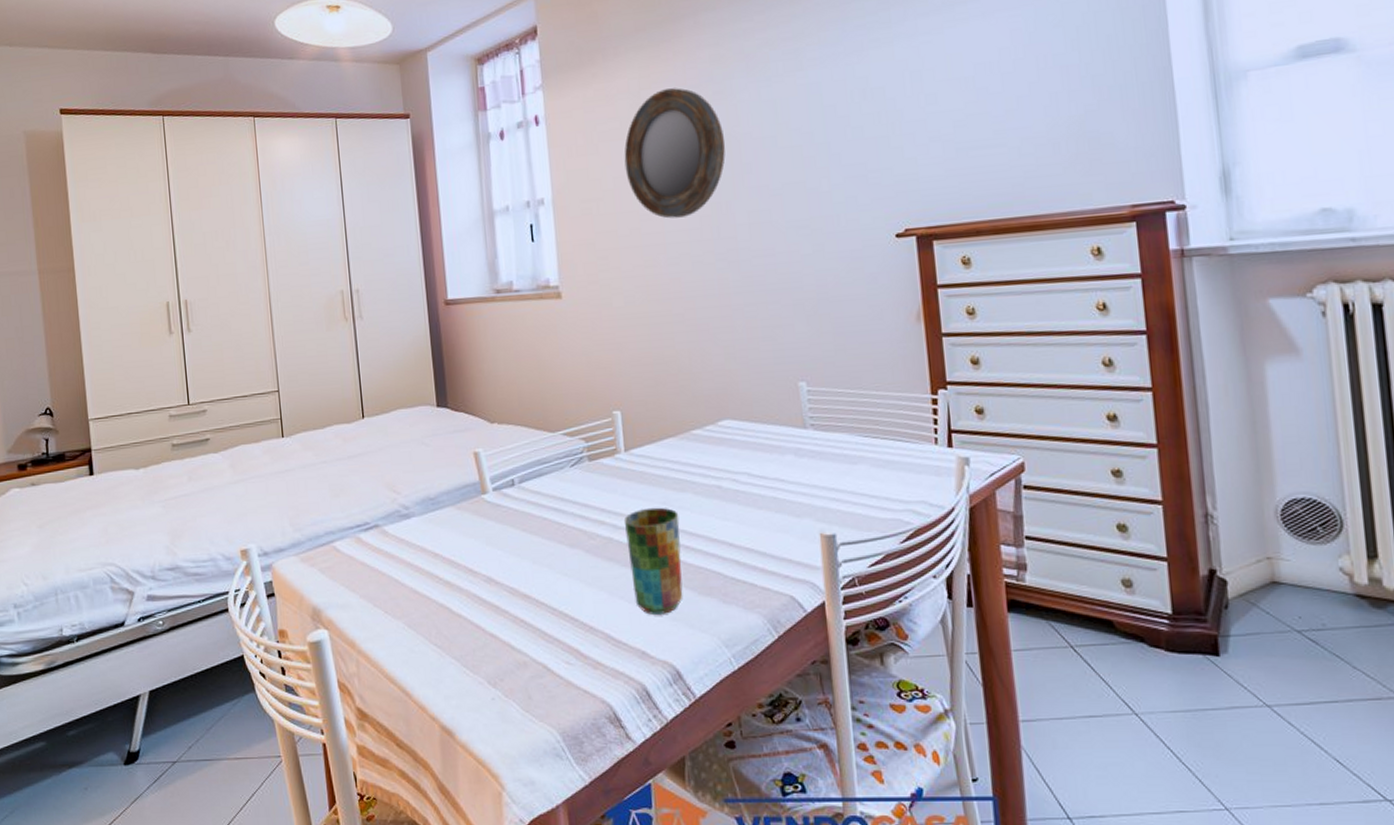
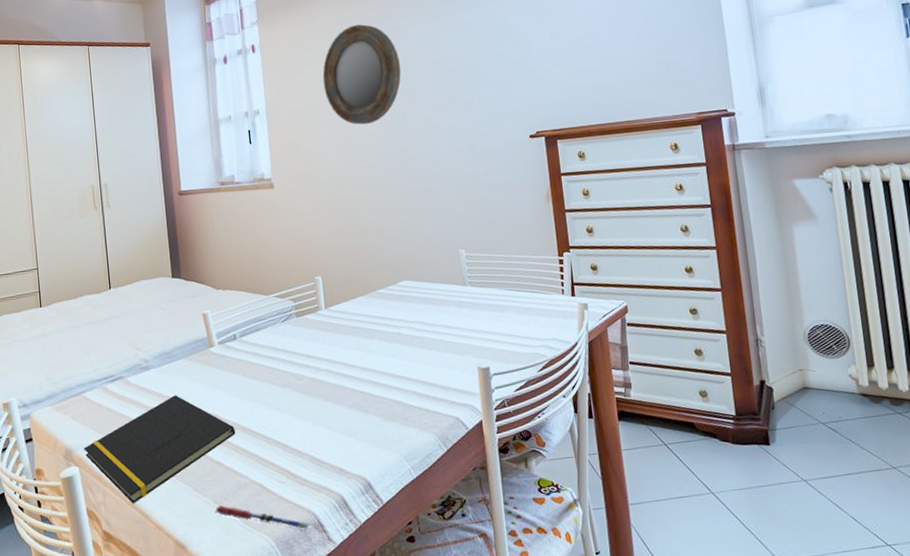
notepad: none [334,550,513,678] -> present [84,395,235,504]
pen: none [488,687,605,724] -> present [214,505,311,531]
cup: present [623,507,683,615] -> none [324,351,372,438]

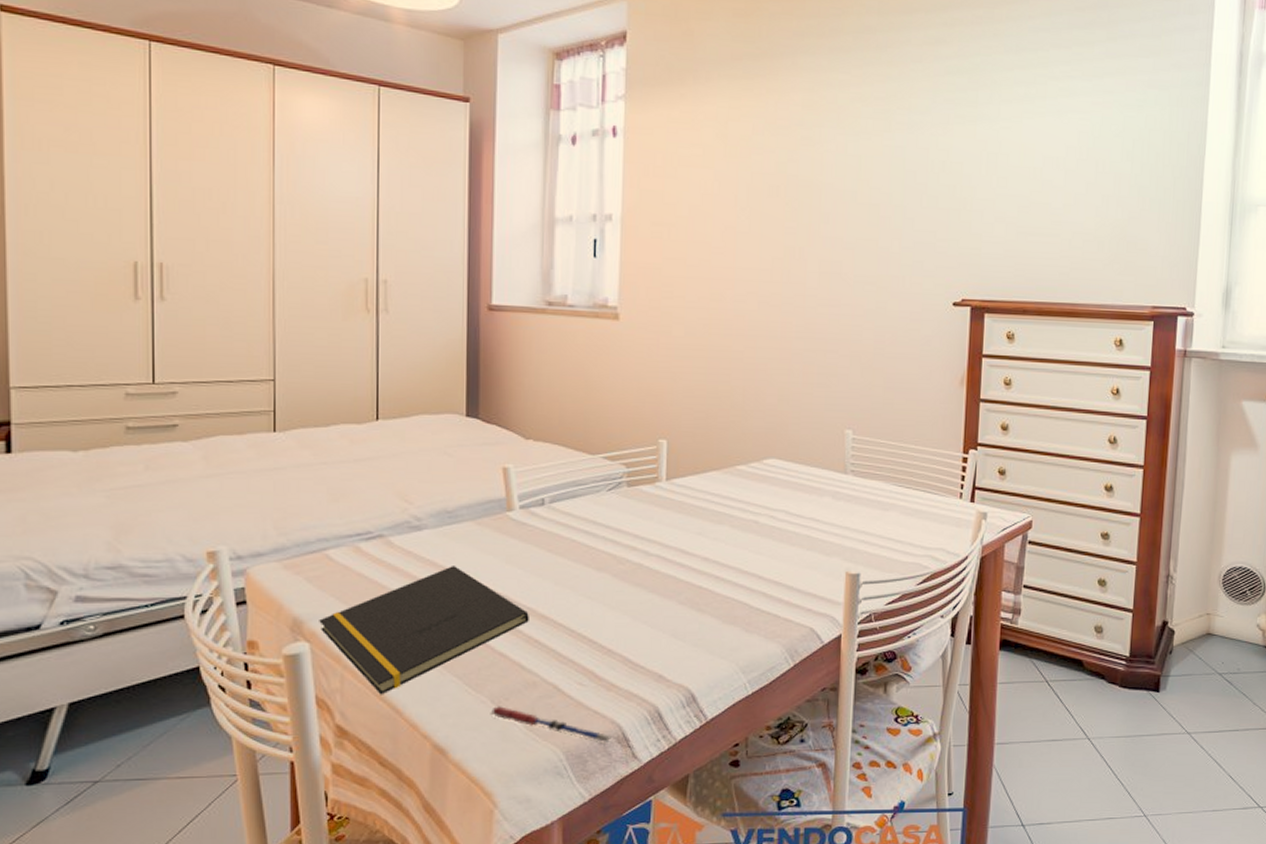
home mirror: present [322,24,401,125] -> none [702,124,806,256]

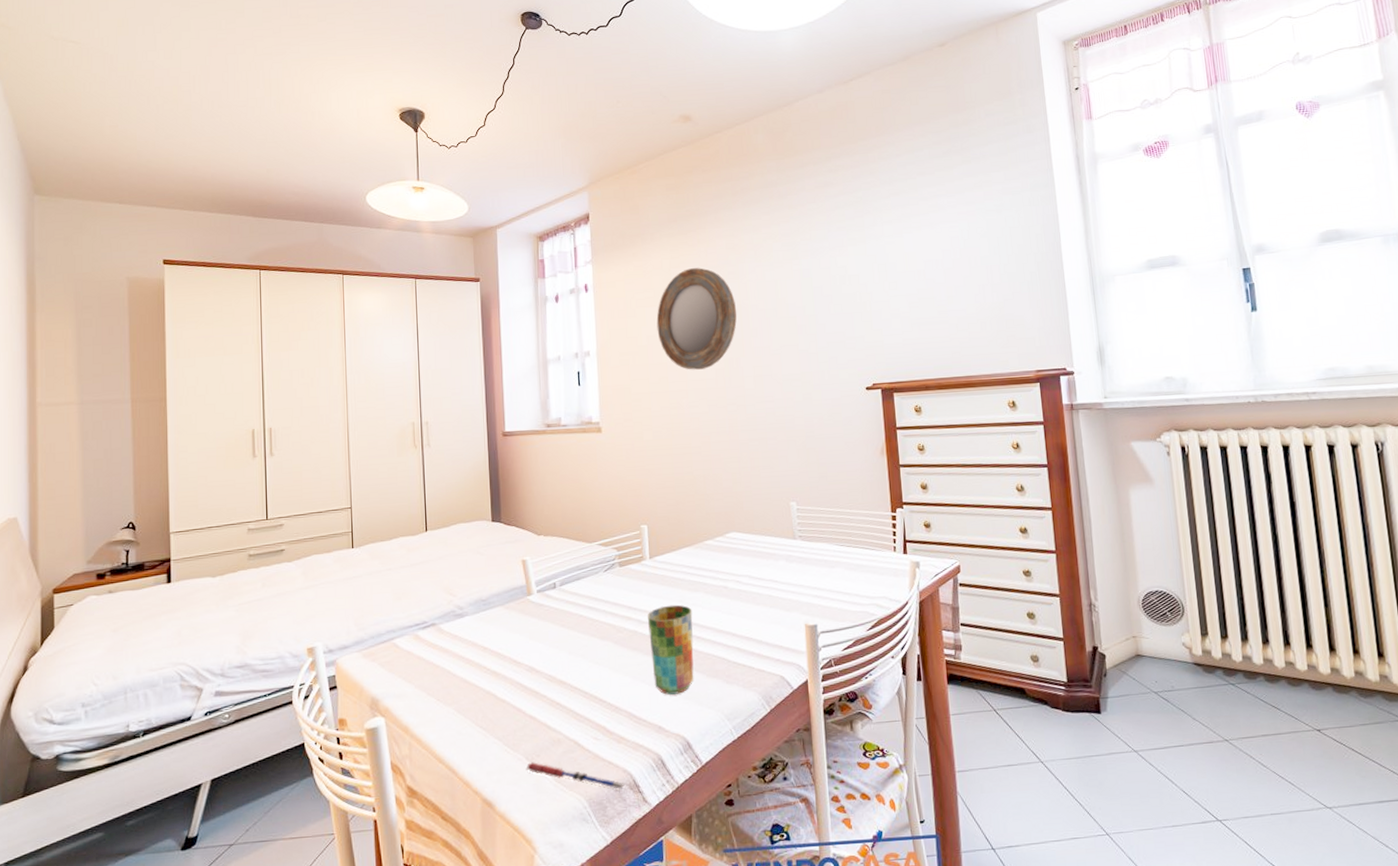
notepad: present [319,566,529,695] -> none [391,644,551,758]
cup: none [656,537,713,640] -> present [647,604,694,695]
home mirror: none [702,124,806,256] -> present [656,268,737,370]

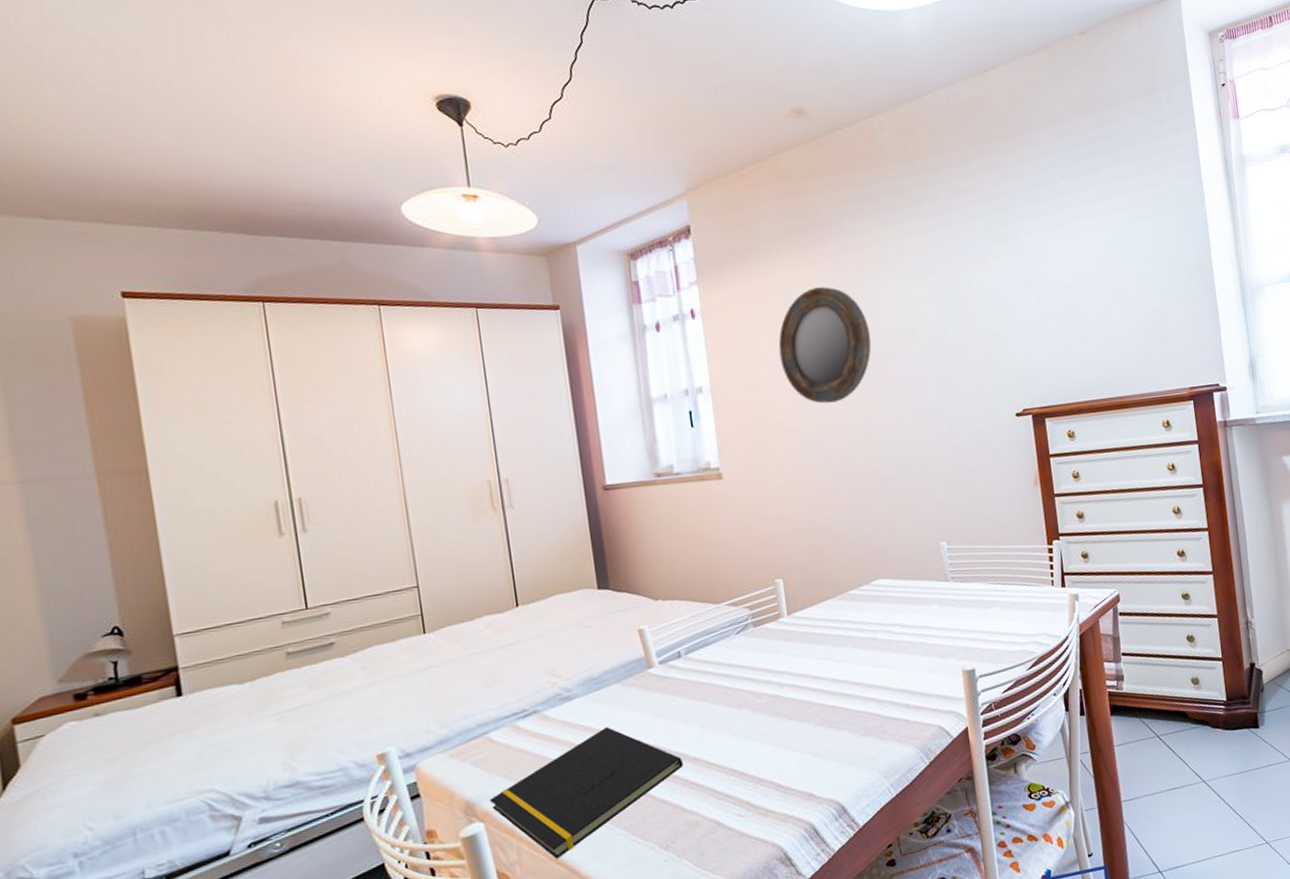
notepad: none [391,644,551,758] -> present [490,727,683,859]
pen: present [525,762,626,791] -> none [660,849,776,867]
cup: present [647,604,694,695] -> none [788,662,845,760]

